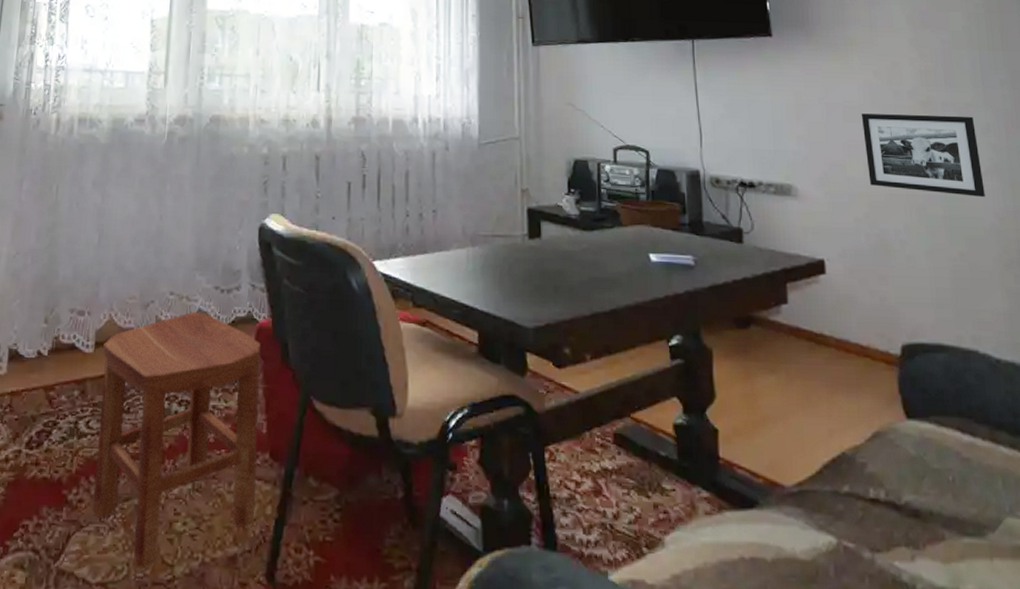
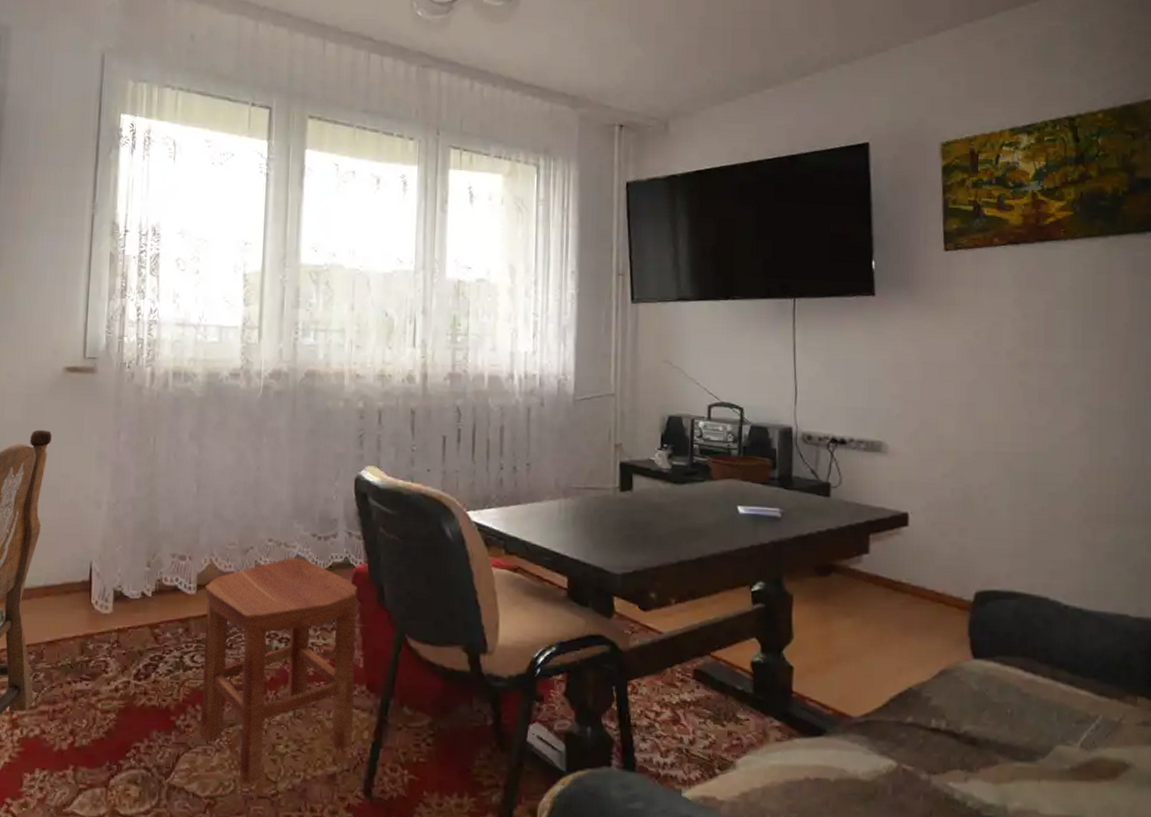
picture frame: present [861,113,985,197] -> none [957,373,1072,455]

